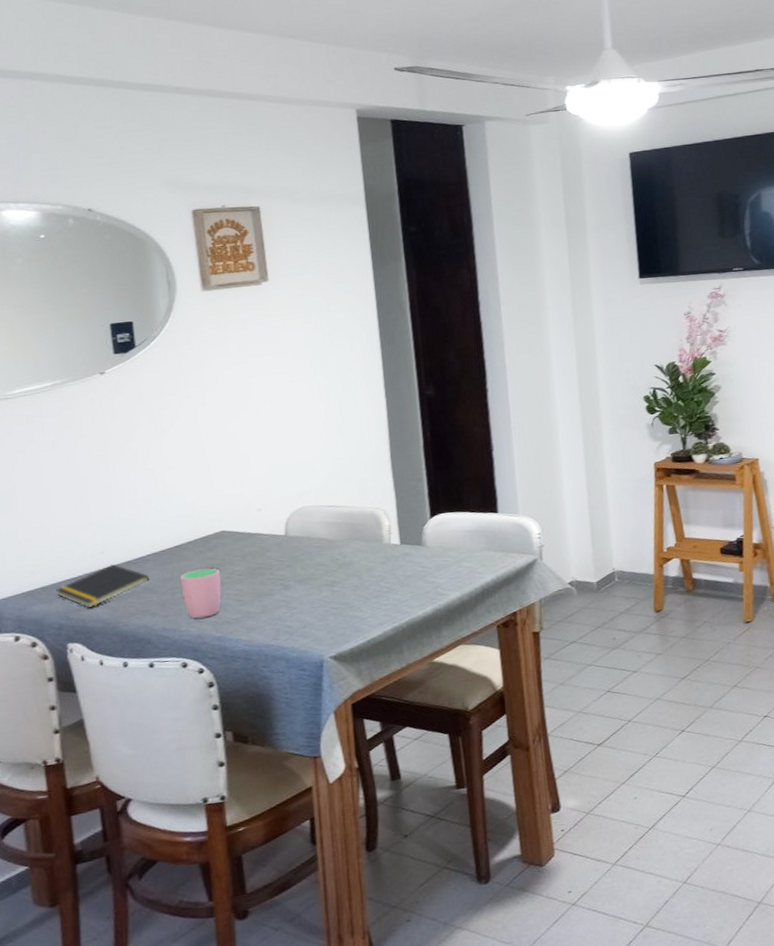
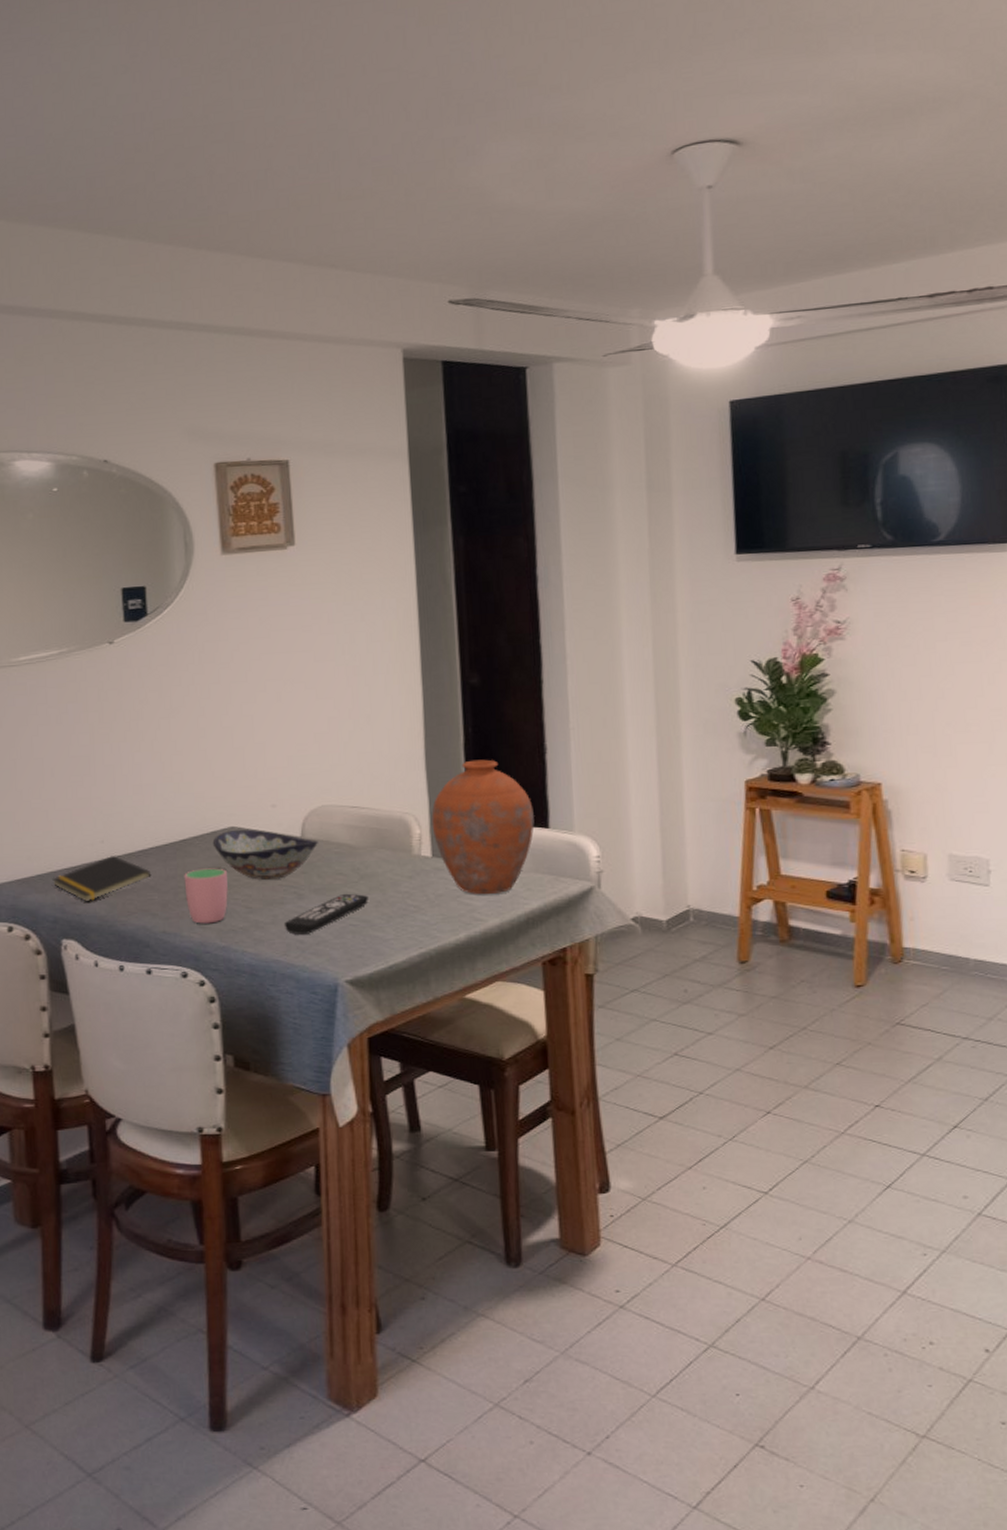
decorative bowl: none [205,532,301,576] -> present [212,829,318,880]
remote control: none [273,581,347,621] -> present [283,893,368,935]
vase: none [398,458,486,573] -> present [431,759,535,895]

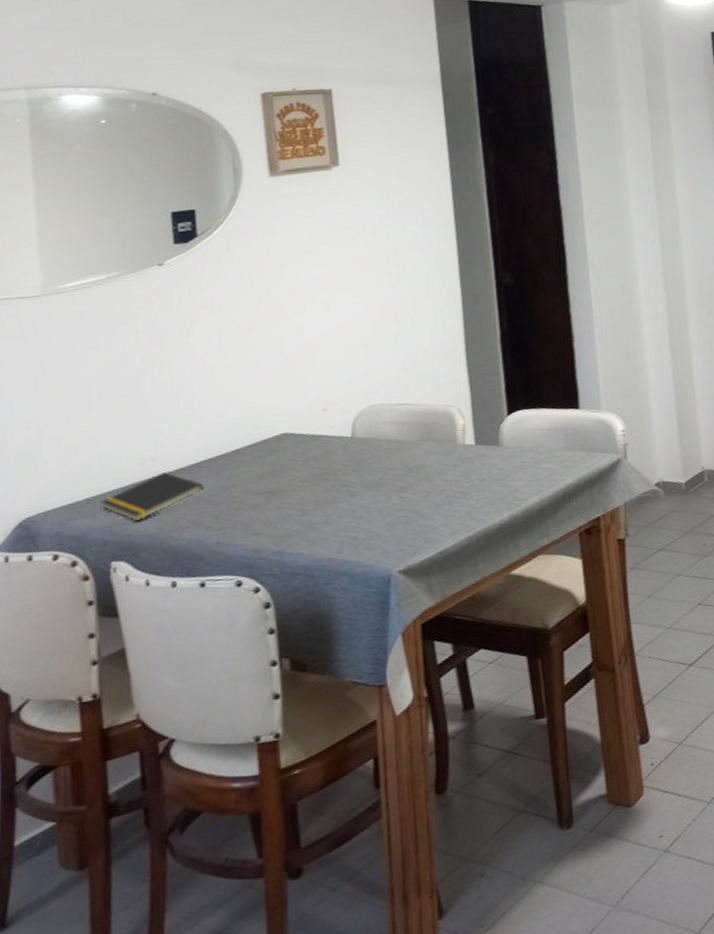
cup: present [184,868,228,924] -> none [237,474,282,532]
decorative bowl: present [212,829,318,880] -> none [265,434,368,483]
remote control: present [283,893,368,935] -> none [337,486,418,532]
vase: present [431,759,535,895] -> none [473,350,566,476]

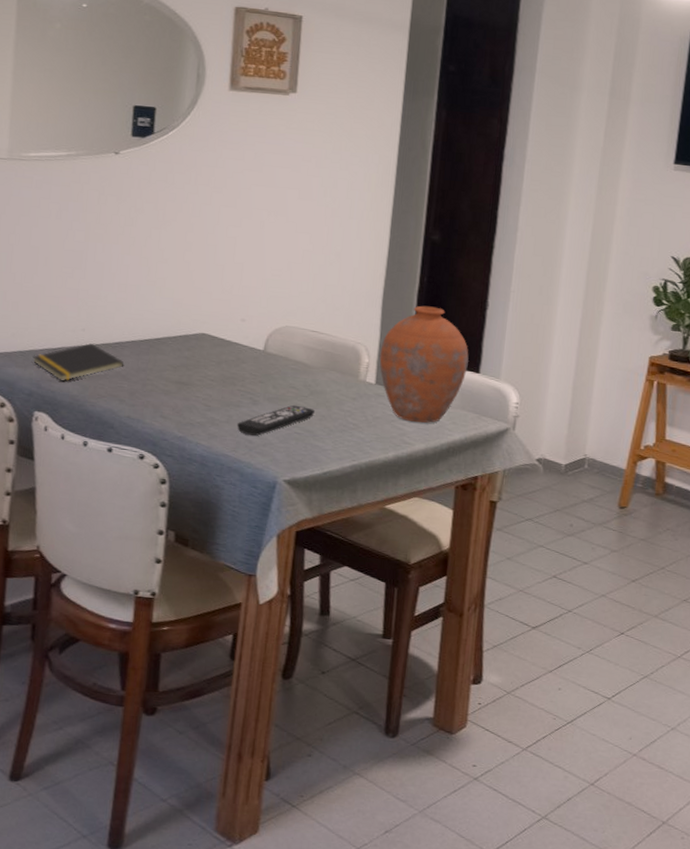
remote control: none [337,486,418,532] -> present [236,405,315,436]
vase: none [473,350,566,476] -> present [379,305,469,423]

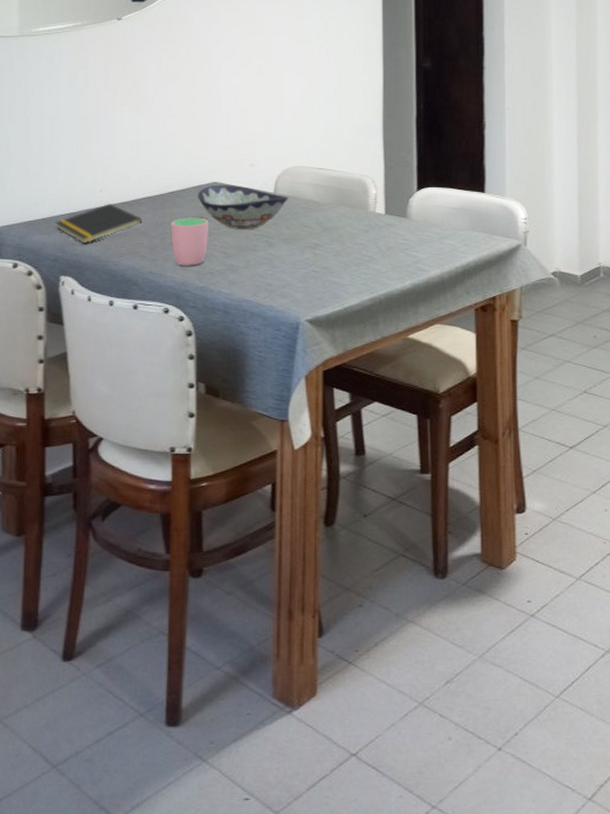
cup: none [152,366,193,415] -> present [171,217,208,266]
decorative bowl: none [183,336,278,385] -> present [197,184,288,229]
remote control: present [236,405,315,436] -> none [255,243,329,278]
vase: present [379,305,469,423] -> none [386,132,473,249]

